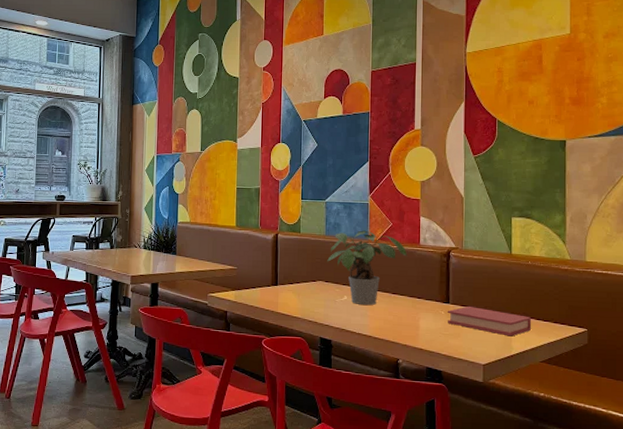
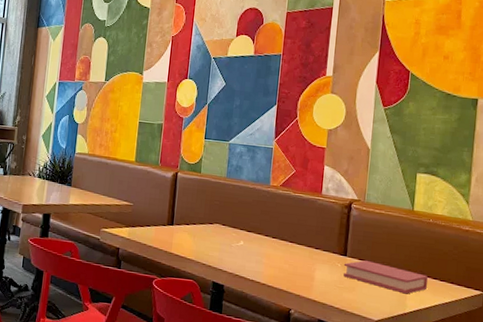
potted plant: present [327,230,407,305] -> none [226,175,308,252]

